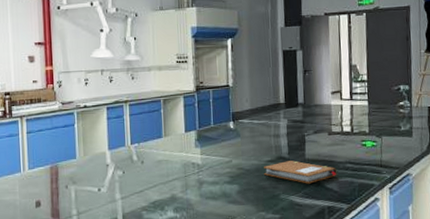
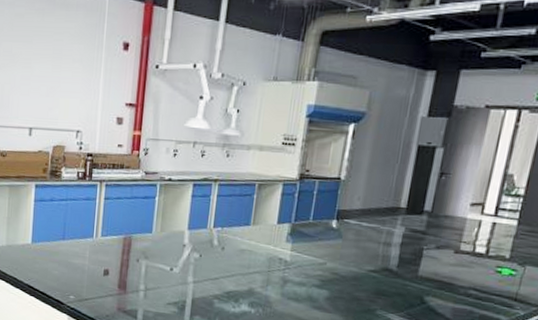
notebook: present [263,160,337,184] -> none [361,274,456,305]

